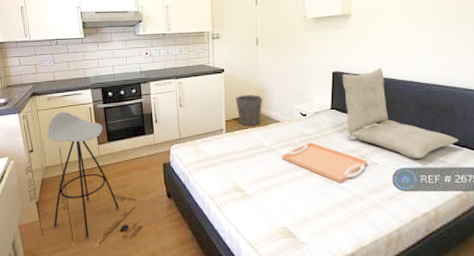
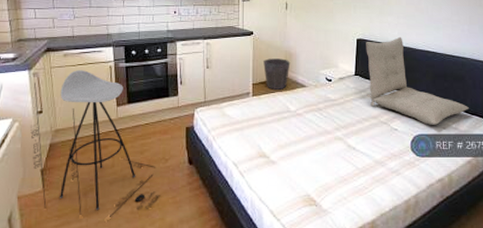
serving tray: present [282,141,368,183] -> none [307,107,388,149]

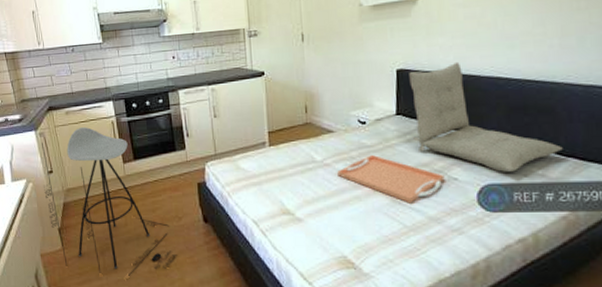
waste bin: present [263,58,291,90] -> none [279,100,312,137]
serving tray: none [307,107,388,149] -> present [337,154,445,204]

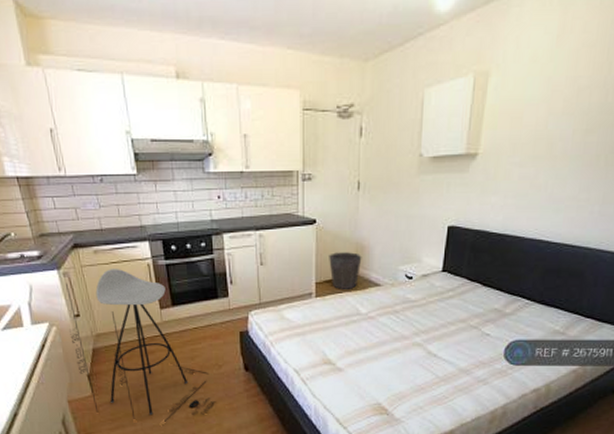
waste bin: none [279,100,312,137] -> present [329,252,362,289]
serving tray: present [337,154,445,204] -> none [380,309,479,356]
seat cushion: present [409,61,563,172] -> none [455,222,584,329]

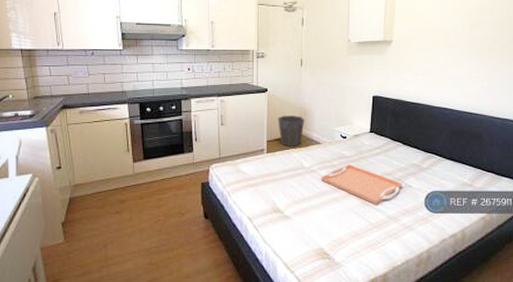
stool: present [66,269,216,422] -> none [50,127,177,268]
serving tray: none [380,309,479,356] -> present [321,163,402,205]

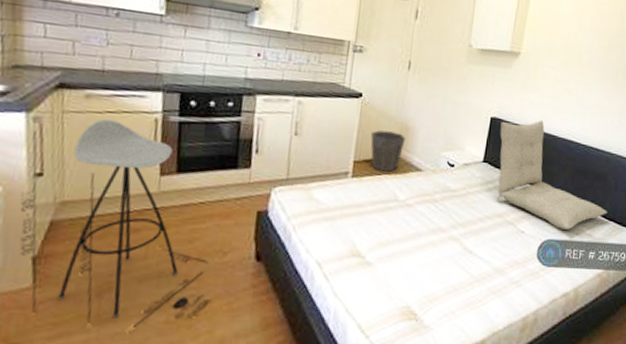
stool: none [50,127,177,268] -> present [20,119,211,328]
serving tray: present [321,163,402,205] -> none [417,199,514,253]
seat cushion: none [381,93,485,182] -> present [494,120,607,230]

